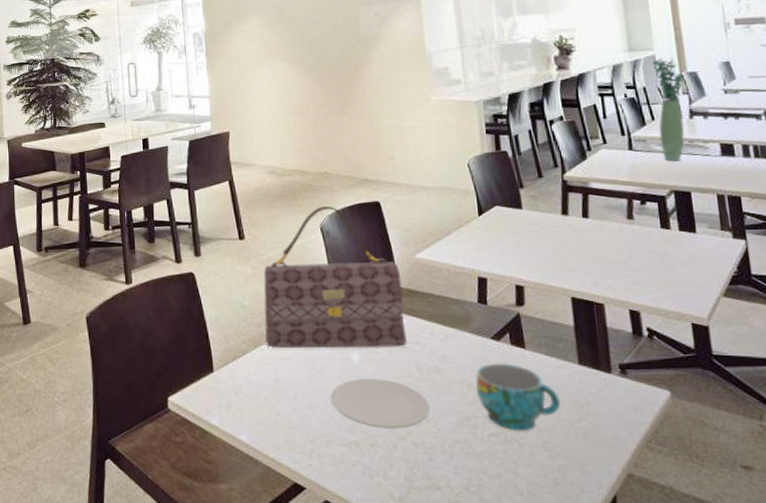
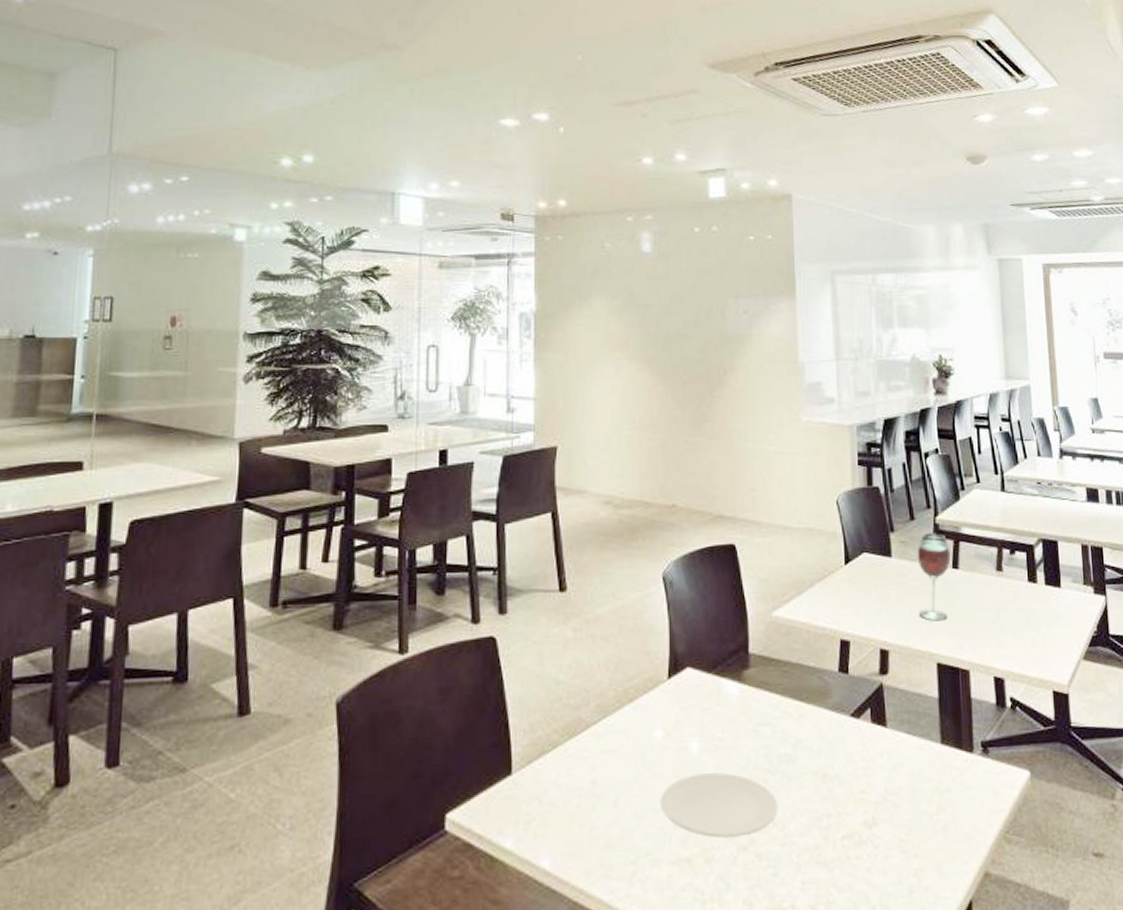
handbag: present [263,206,407,349] -> none [584,549,756,738]
cup: present [475,362,560,431] -> none [830,744,920,830]
wineglass: none [546,188,581,262] -> present [917,533,951,621]
vase: present [652,56,685,162] -> none [1027,387,1057,506]

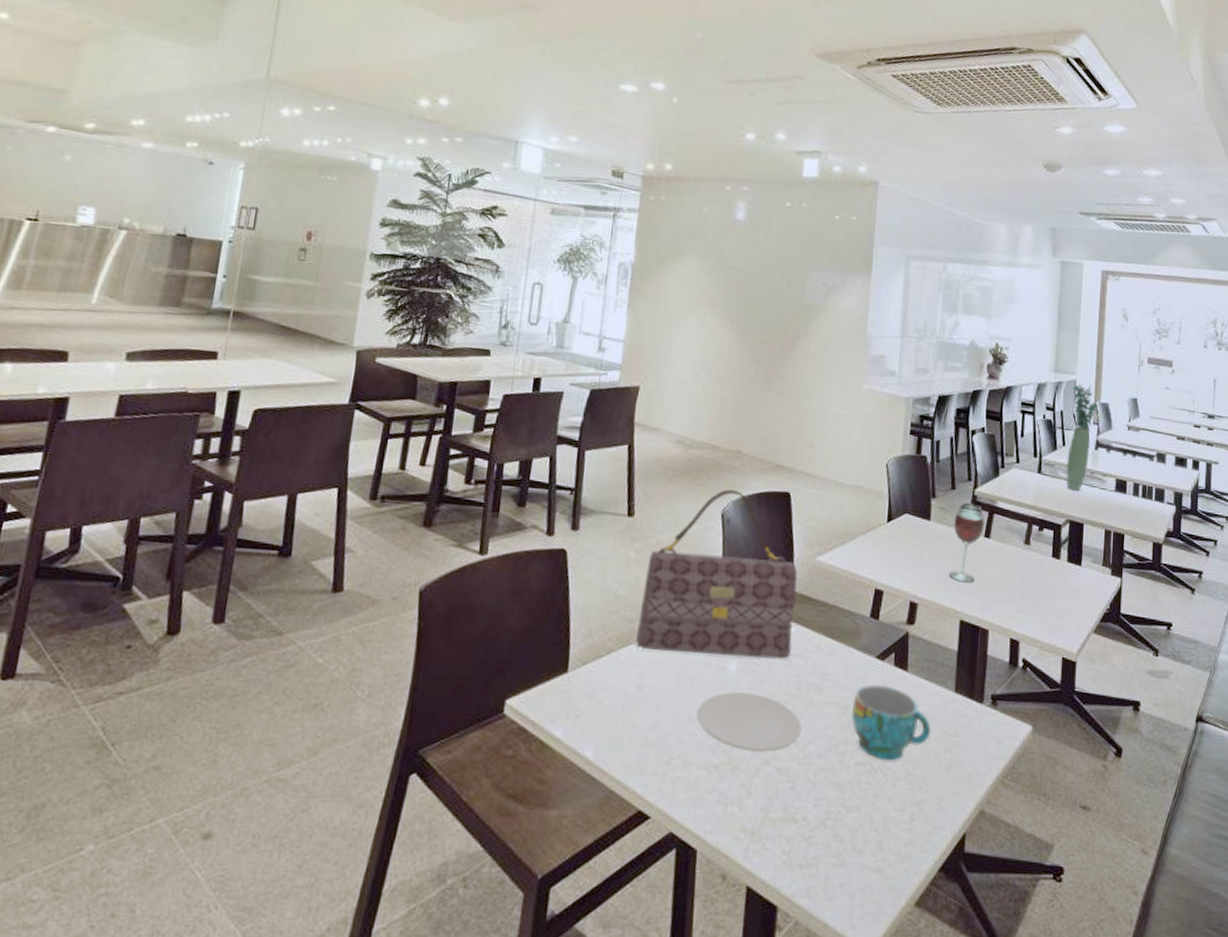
handbag: none [584,549,756,738] -> present [636,489,798,659]
cup: none [830,744,920,830] -> present [851,683,931,761]
vase: none [1027,387,1057,506] -> present [1066,381,1098,491]

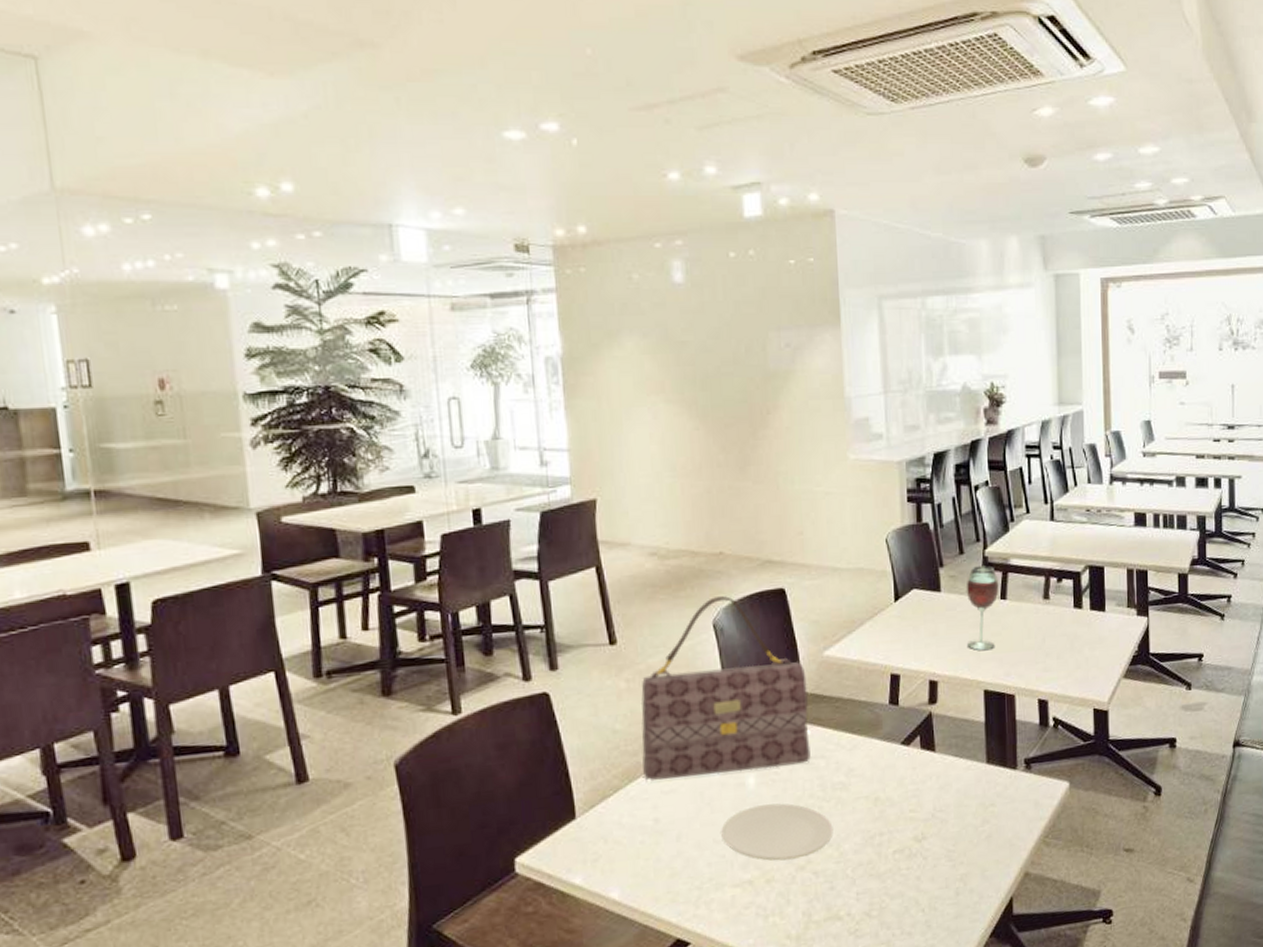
cup: present [851,683,931,761] -> none [882,769,966,844]
vase: present [1066,381,1098,491] -> none [1079,412,1109,534]

